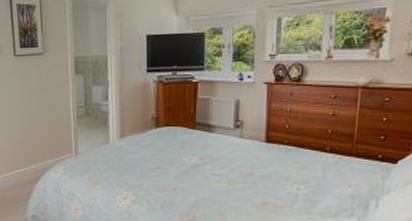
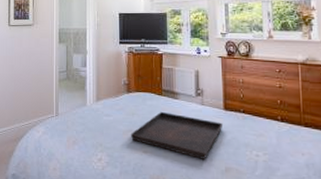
serving tray: none [158,146,264,195] -> present [130,111,224,160]

